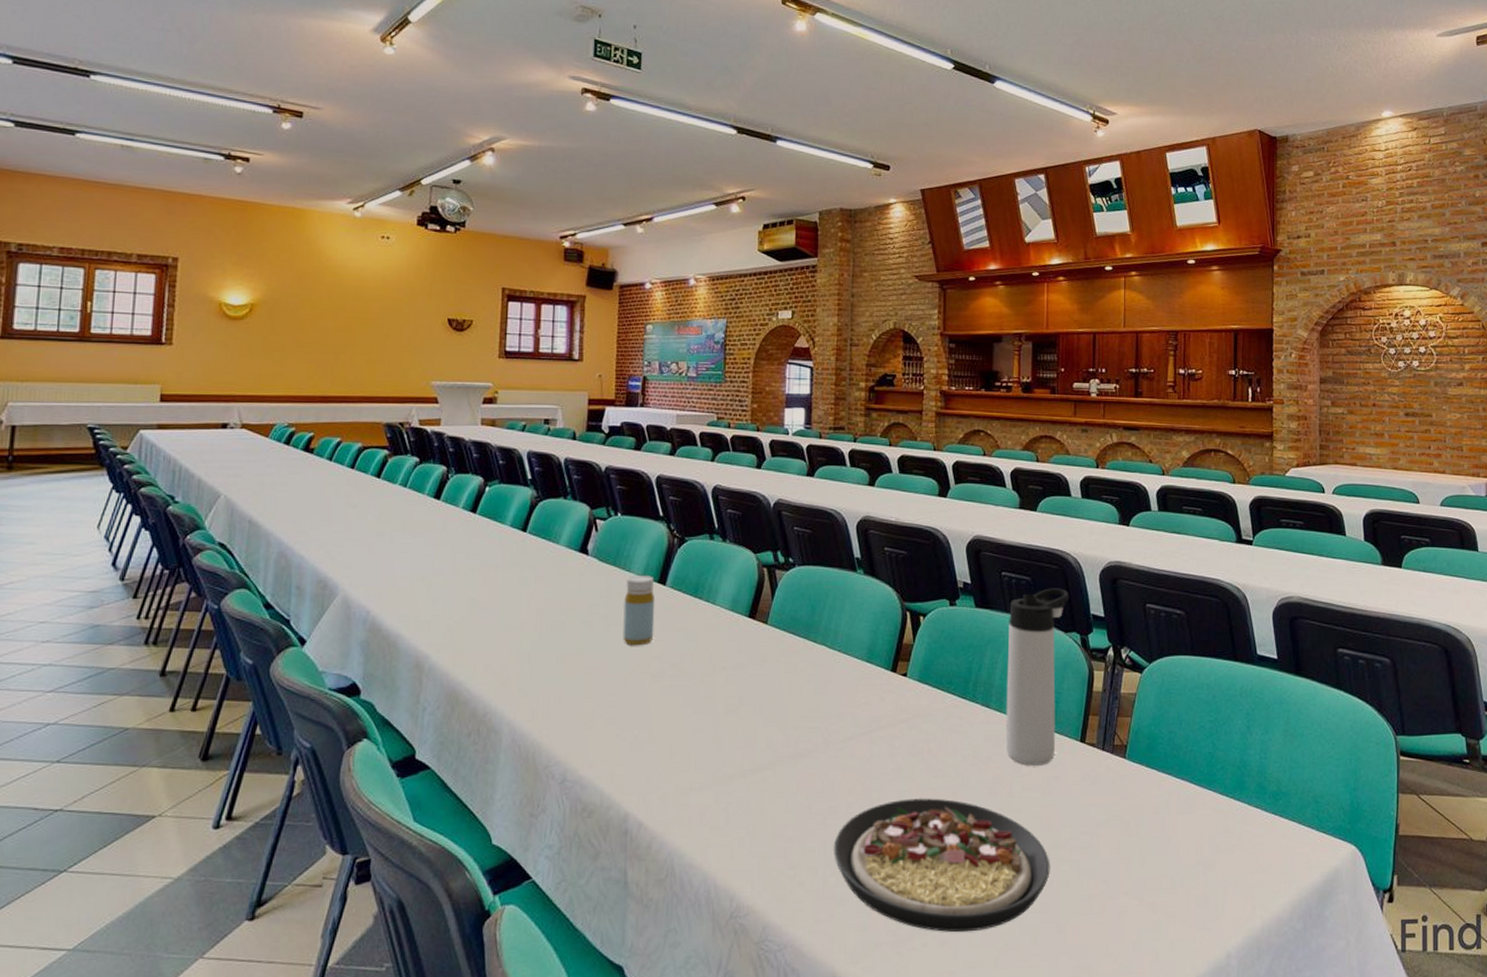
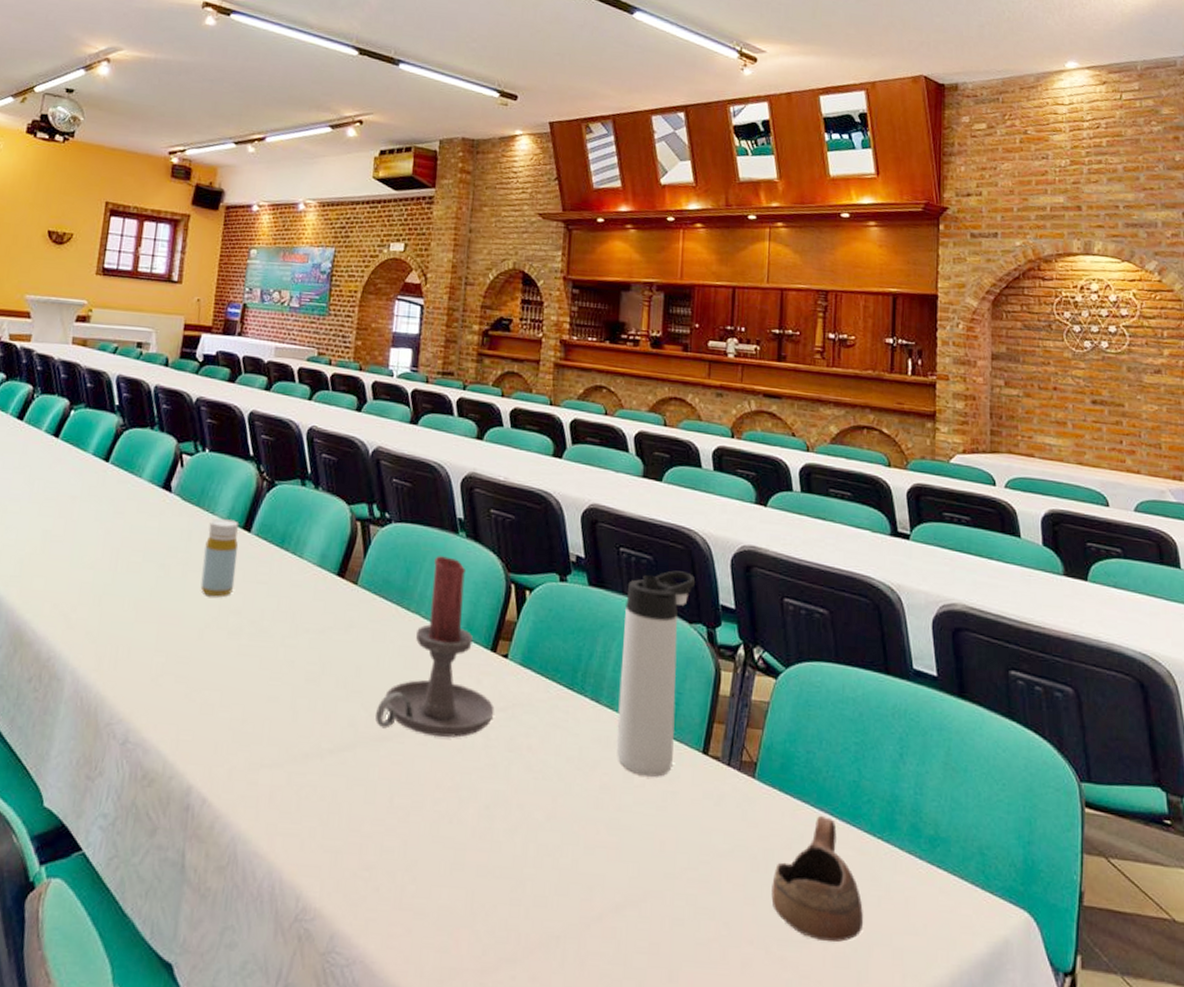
candle holder: none [791,592,897,749] -> present [375,556,495,738]
plate: present [834,798,1050,933] -> none [415,801,663,968]
cup: none [1142,783,1220,887] -> present [771,815,864,943]

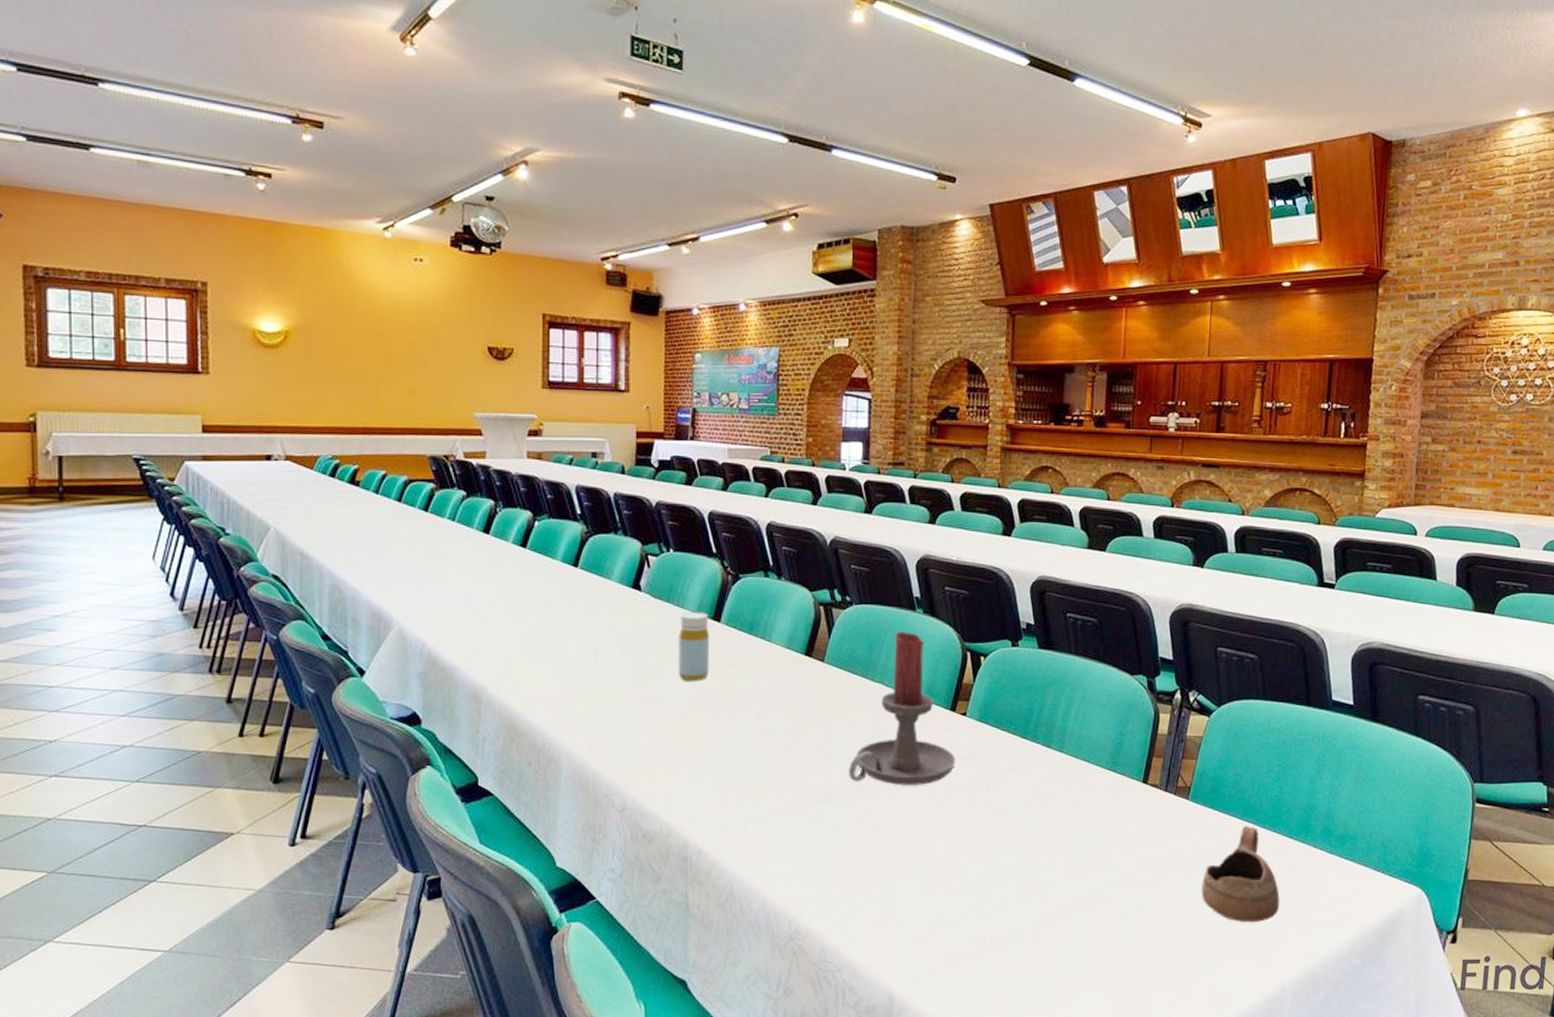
thermos bottle: present [616,570,696,777] -> none [1065,630,1137,805]

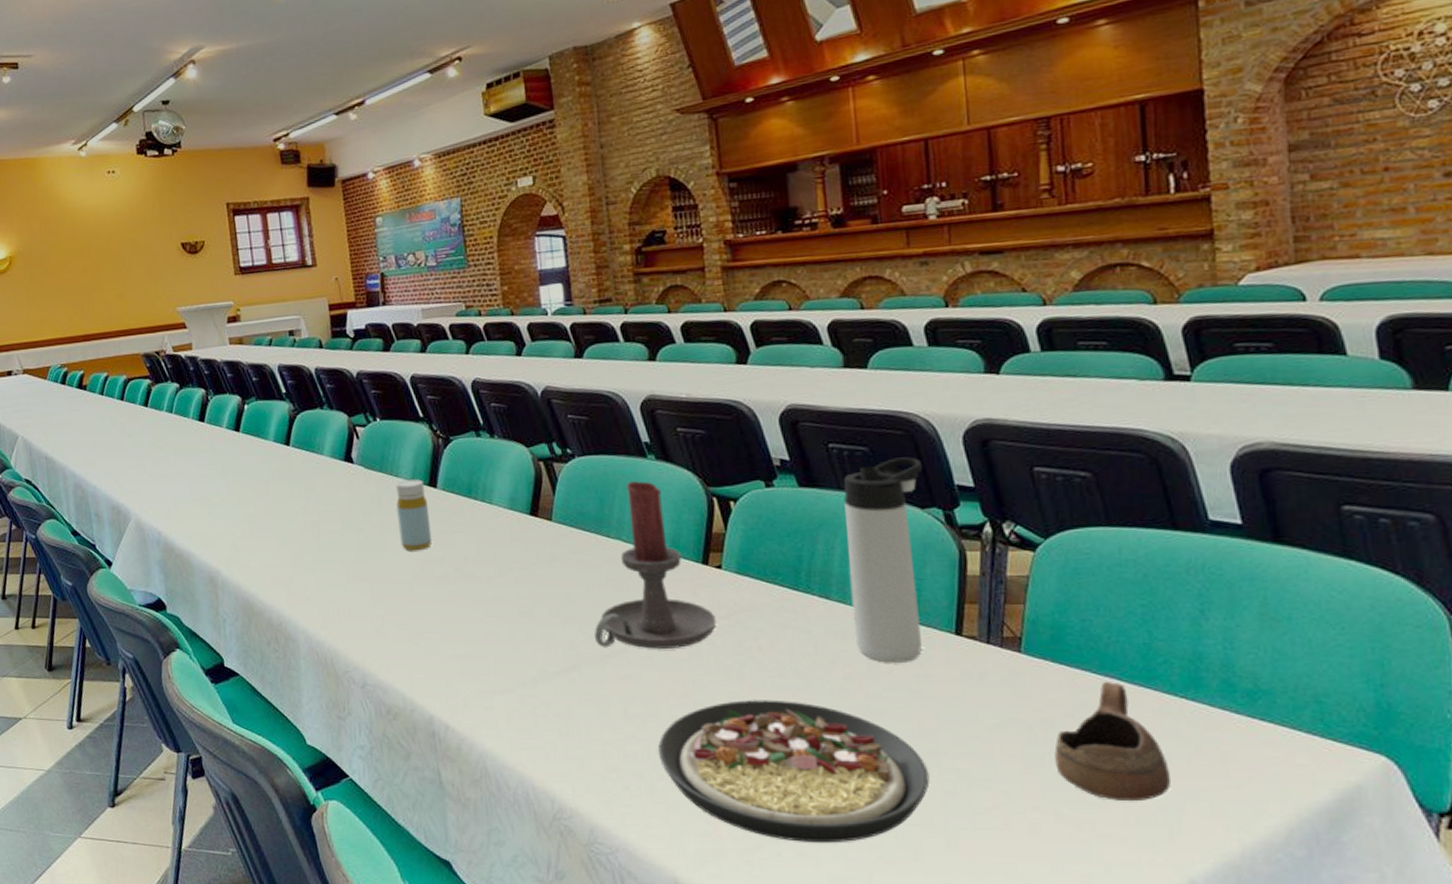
plate: none [891,833,1108,959] -> present [658,700,930,843]
thermos bottle: none [1065,630,1137,805] -> present [844,457,923,663]

